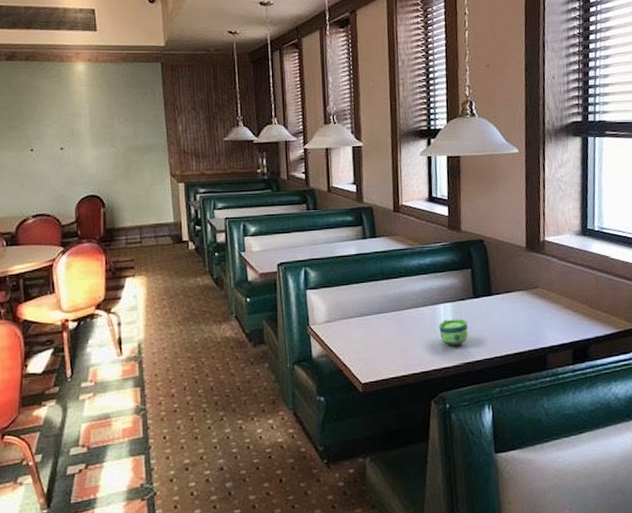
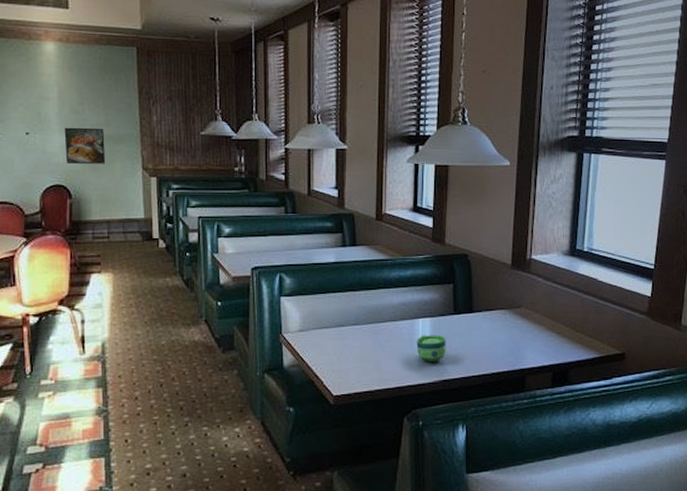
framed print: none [96,140,136,175] -> present [64,127,106,164]

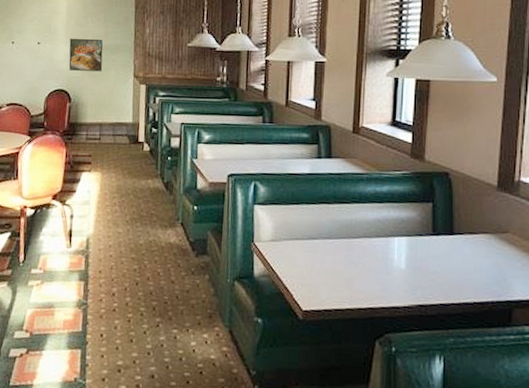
cup: present [416,335,446,363] -> none [391,254,423,285]

